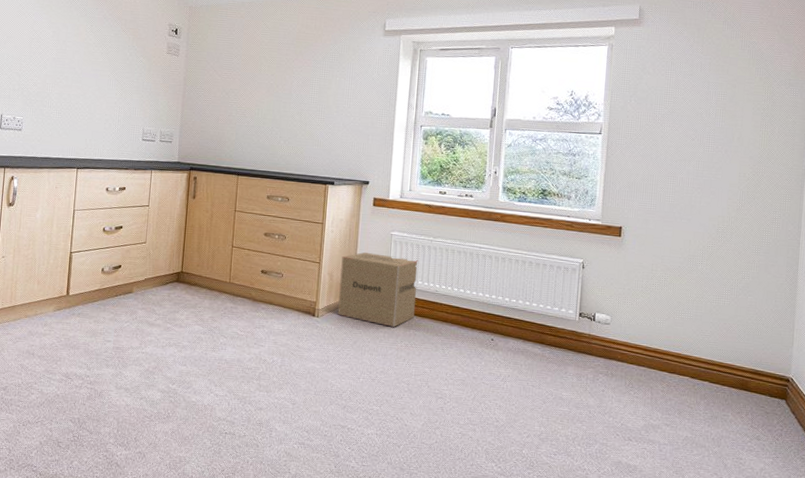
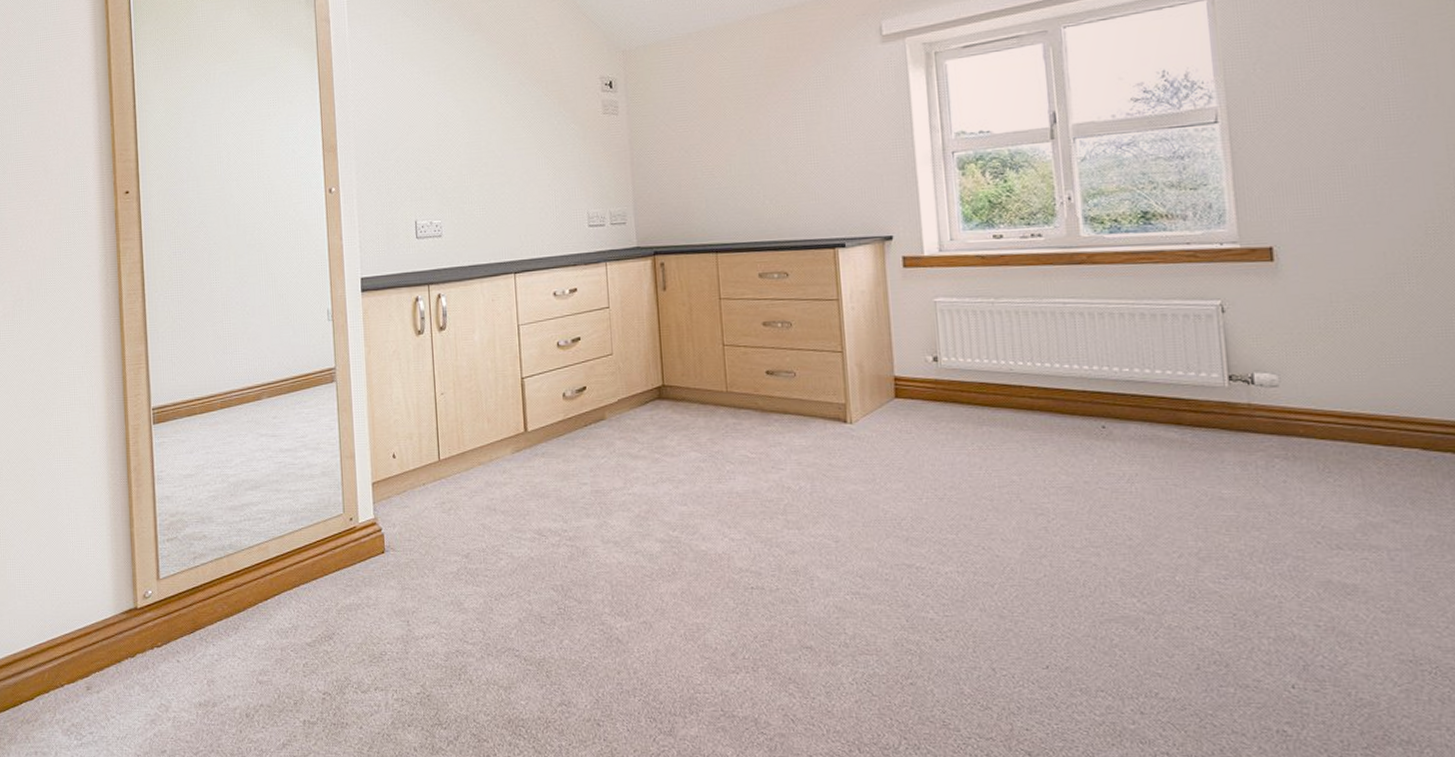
cardboard box: present [337,252,418,327] -> none [871,330,986,425]

